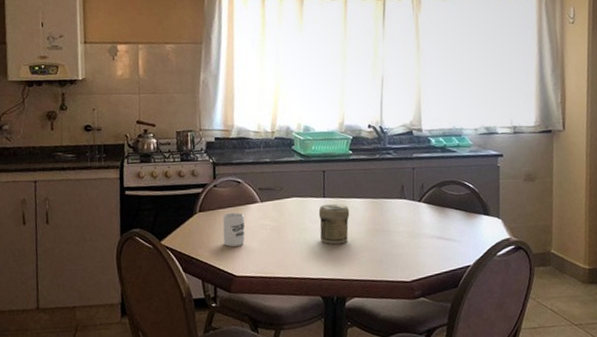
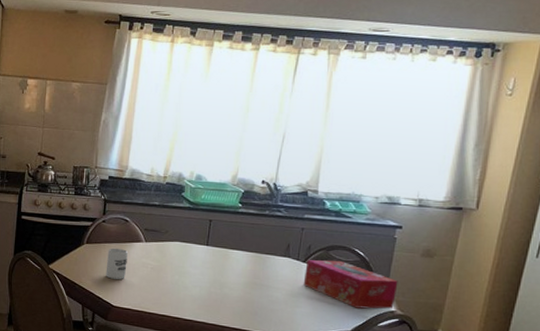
jar: present [318,203,350,245] -> none [199,252,231,292]
tissue box: none [421,195,509,241] -> present [303,260,398,309]

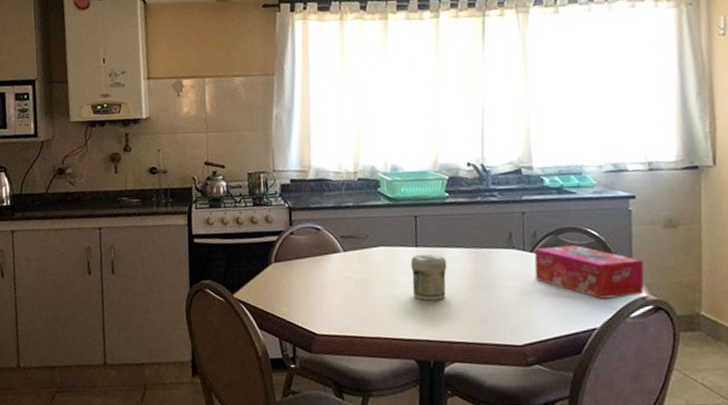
cup: present [106,248,129,280] -> none [301,263,326,302]
jar: none [199,252,231,292] -> present [410,253,447,301]

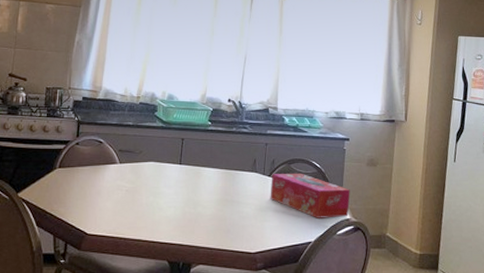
jar: present [410,253,447,301] -> none [173,171,203,211]

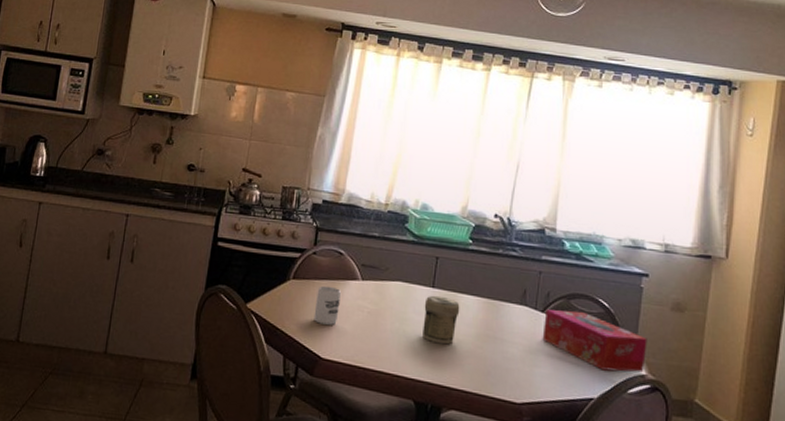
cup: none [79,171,103,206] -> present [314,285,342,326]
jar: none [173,171,203,211] -> present [423,295,460,345]

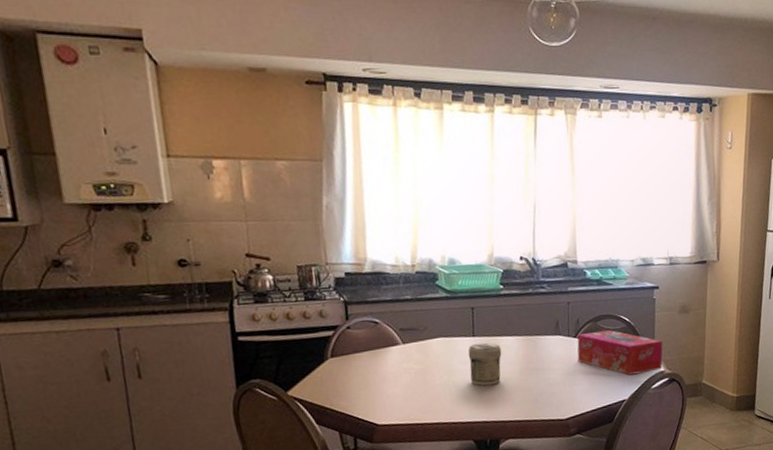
cup: present [314,285,342,326] -> none [359,356,386,394]

